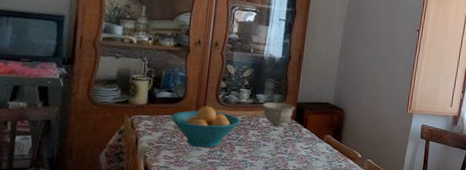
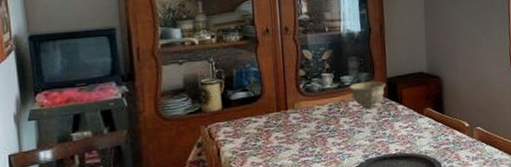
fruit bowl: present [170,106,241,148] -> none [251,99,329,148]

